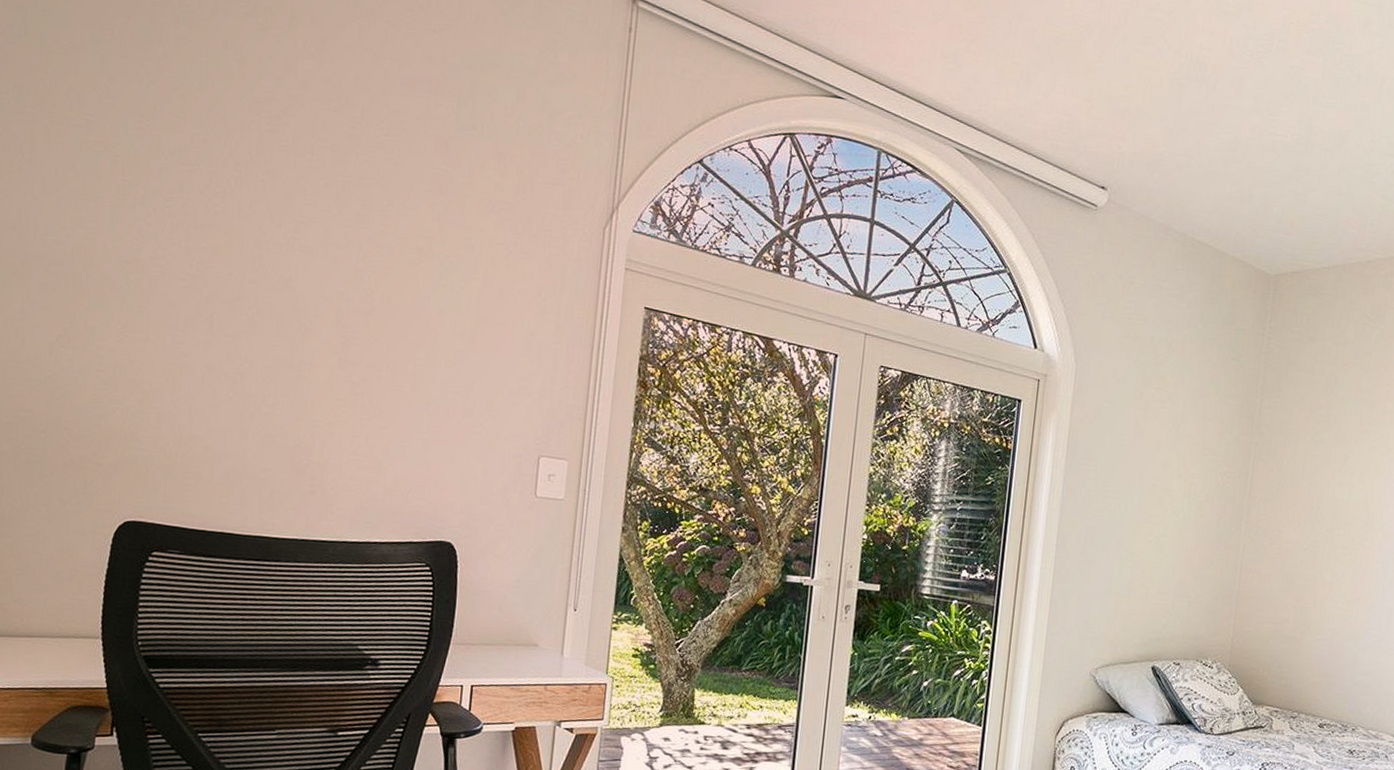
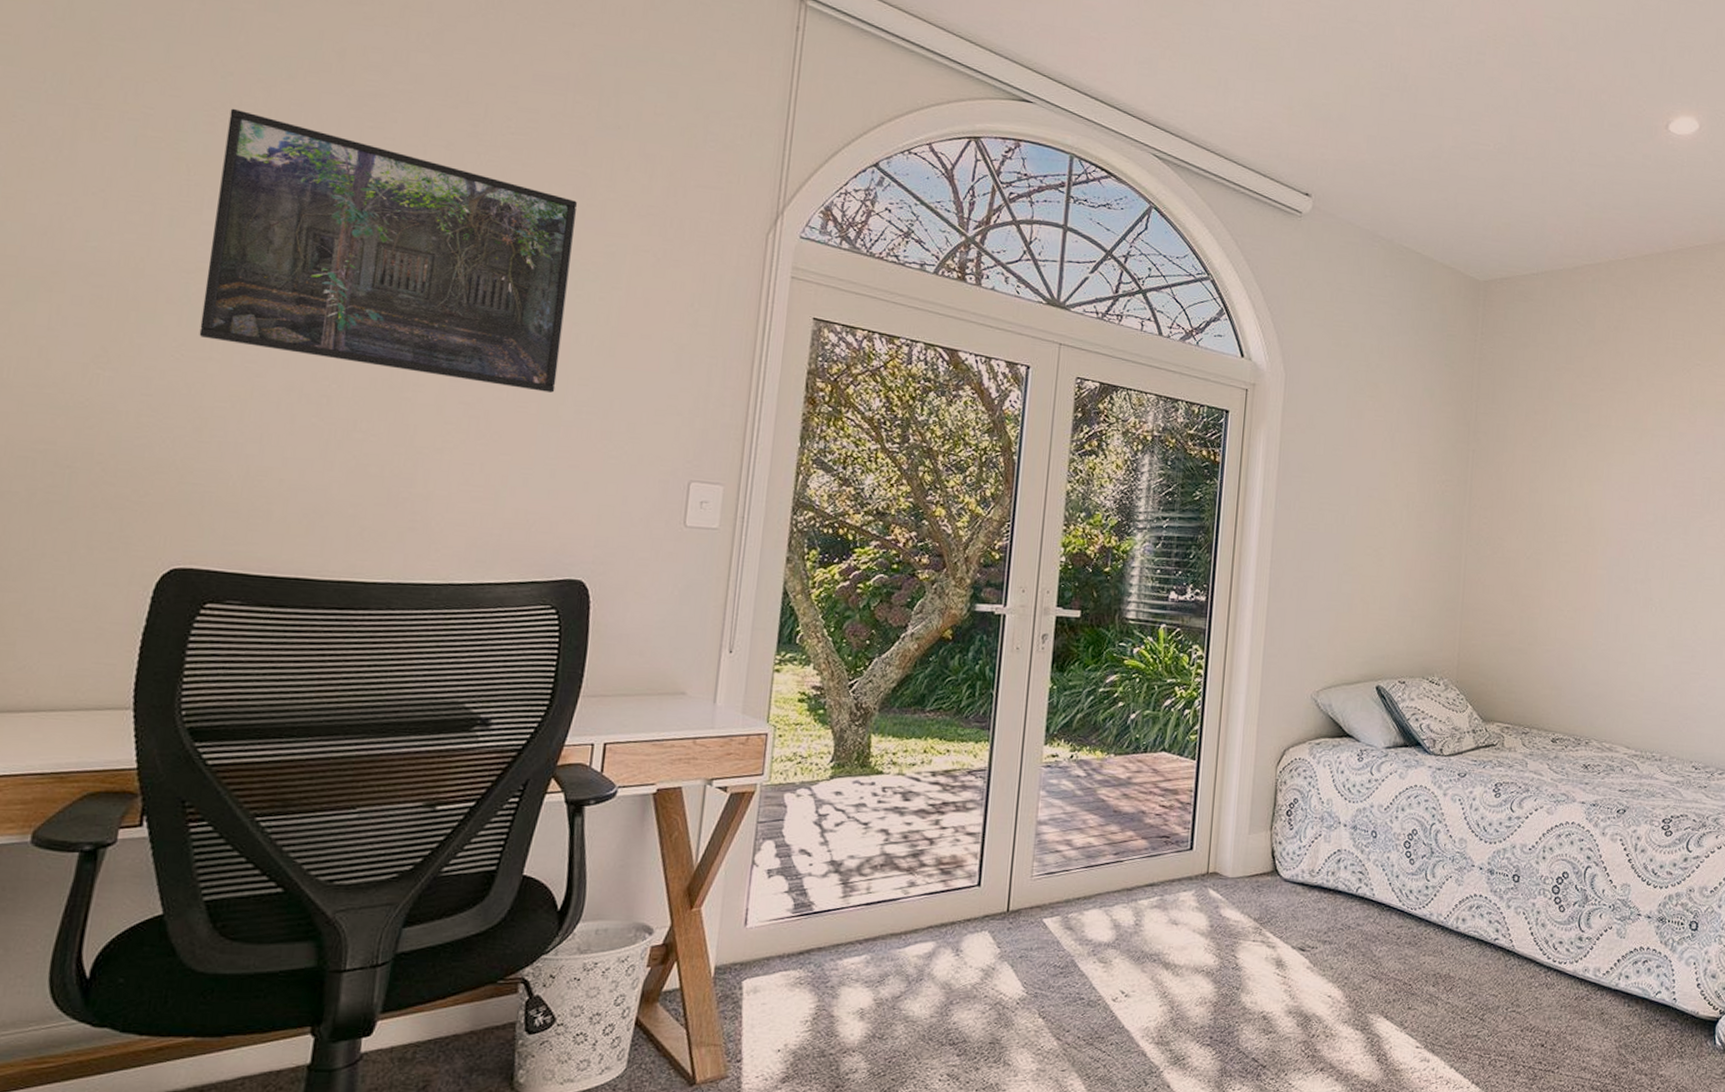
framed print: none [138,114,440,374] -> present [199,108,577,393]

